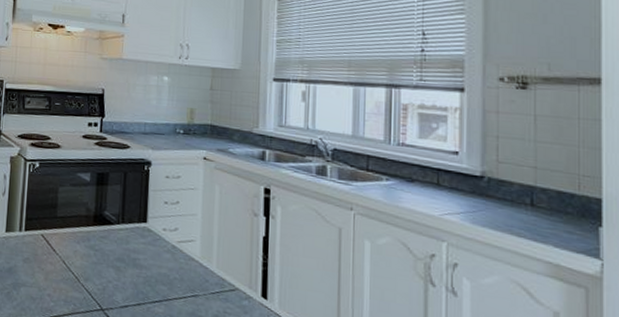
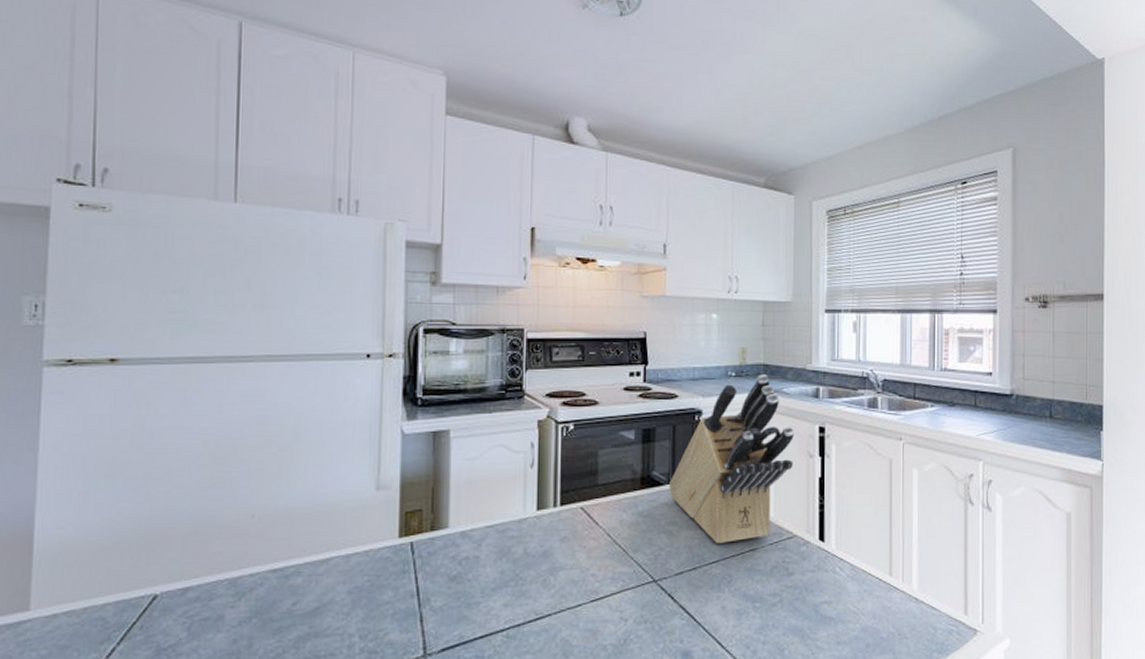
knife block: none [119,134,239,286] -> present [669,374,794,544]

